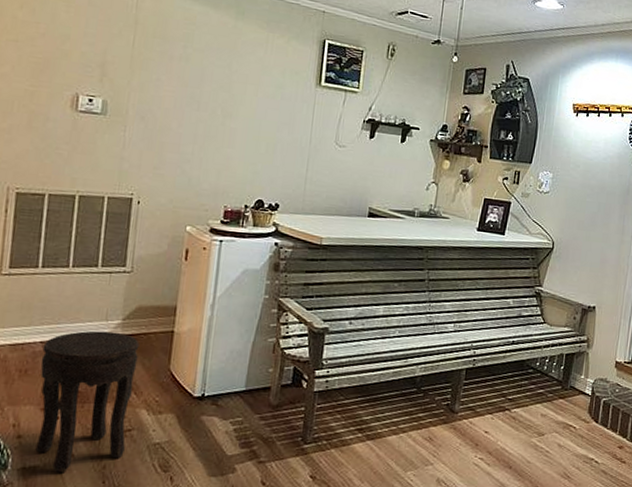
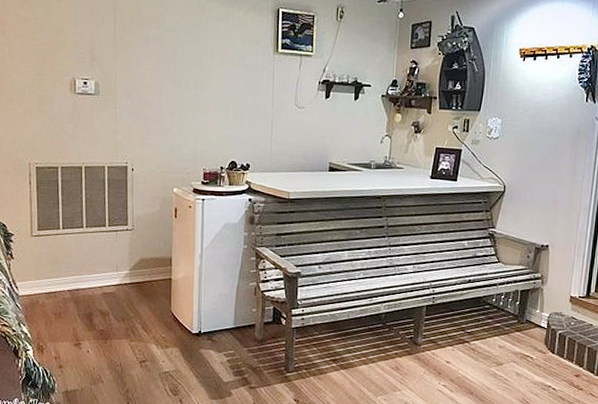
side table: present [35,330,140,473] -> none [70,280,145,396]

